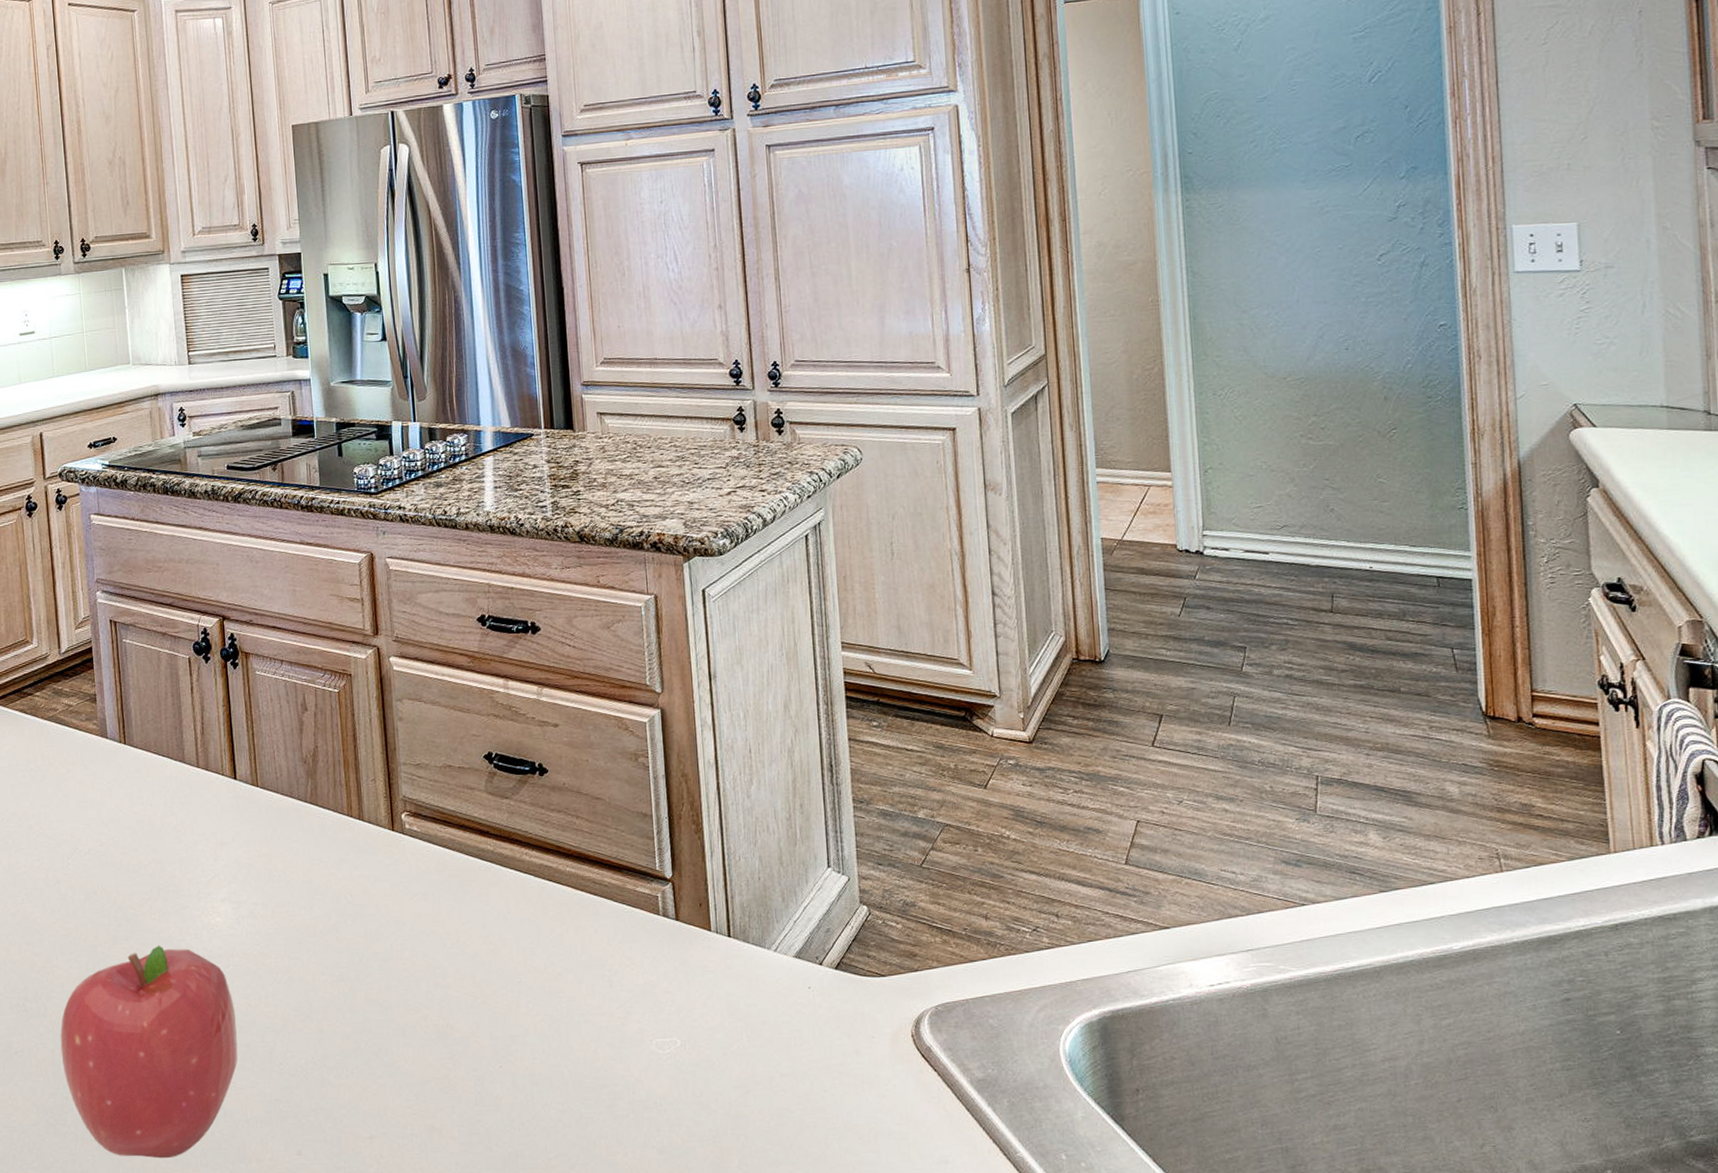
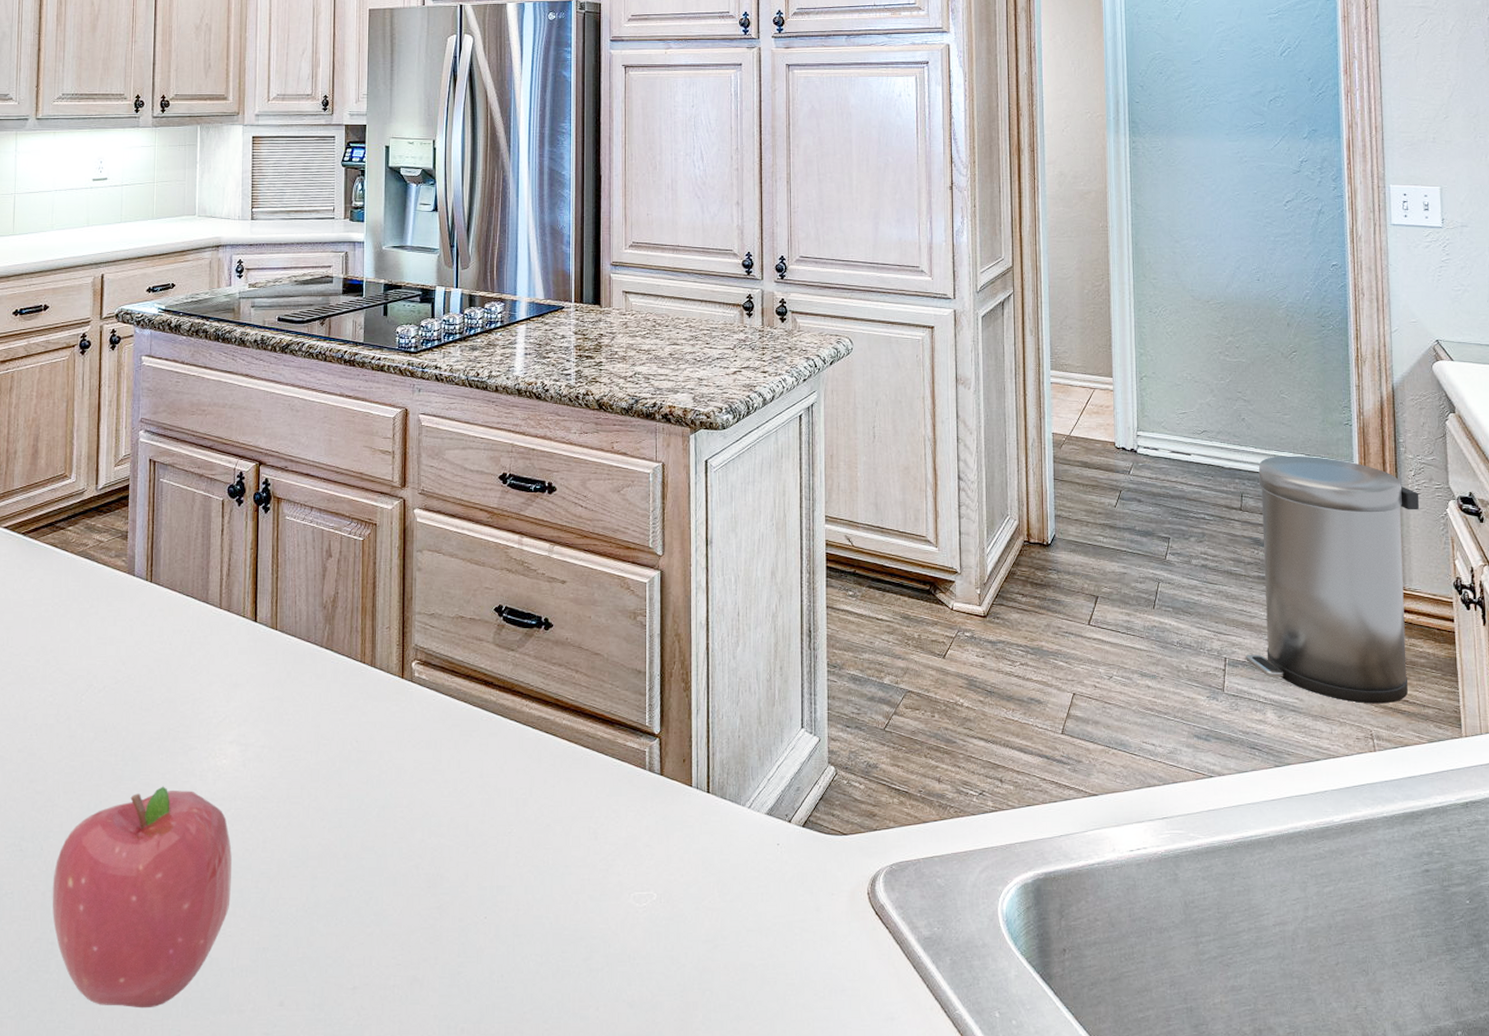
pedal bin: none [1341,547,1555,820] -> present [1245,456,1420,704]

